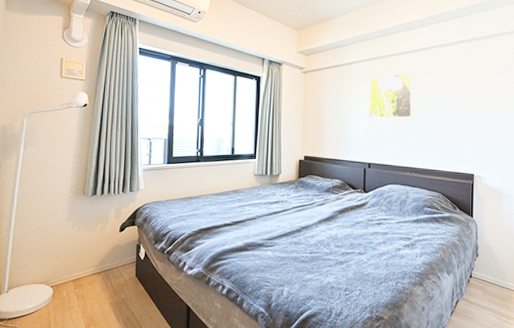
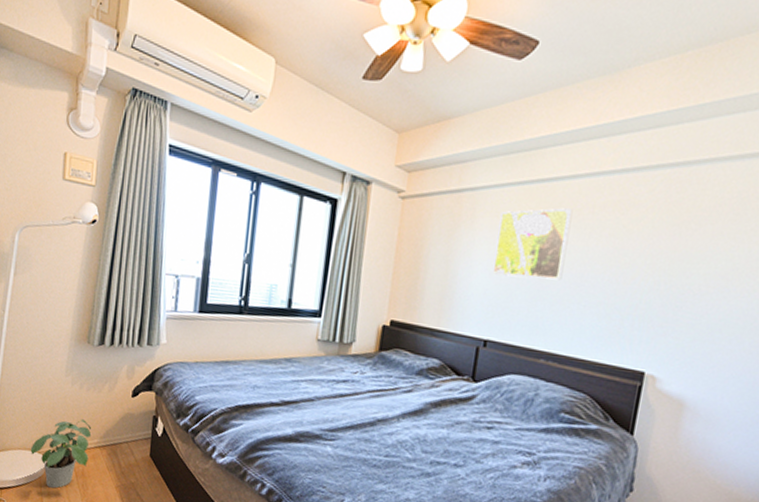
potted plant: none [39,254,89,312] -> present [30,419,92,489]

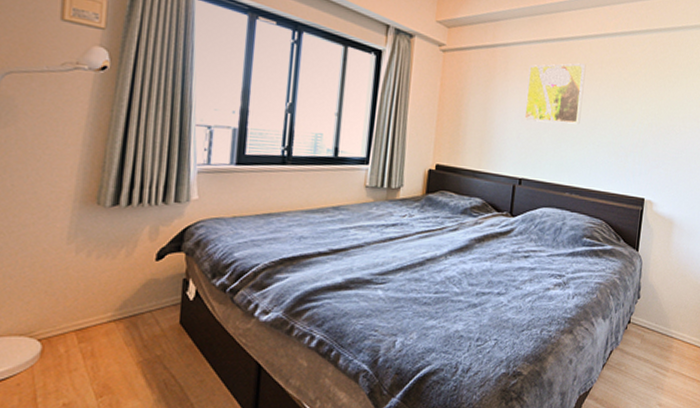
potted plant: present [30,419,92,489] -> none [17,291,104,376]

